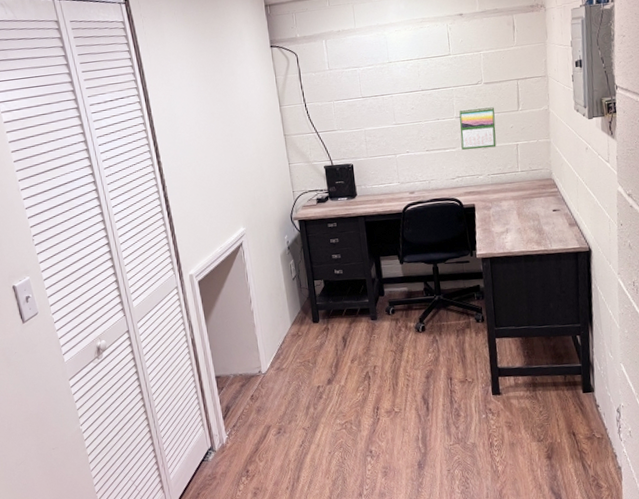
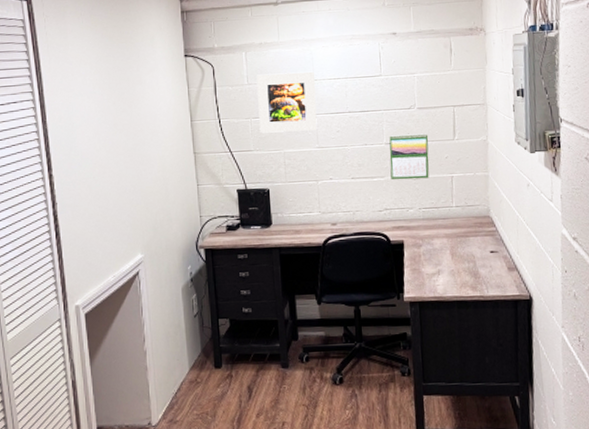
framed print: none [337,54,394,114] -> present [257,71,318,133]

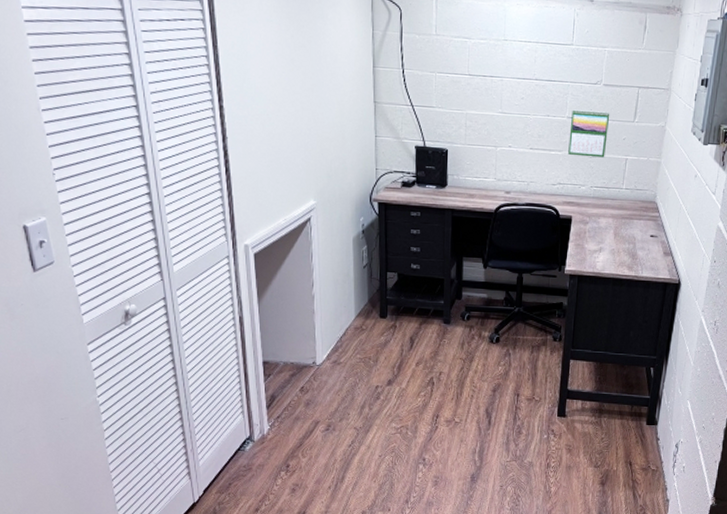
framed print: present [257,71,318,133] -> none [444,25,506,94]

